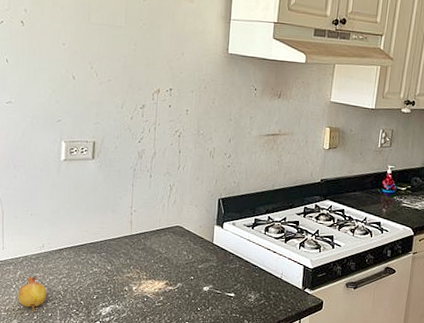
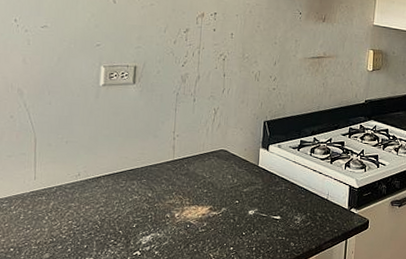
fruit: present [18,276,47,312] -> none [50,207,83,244]

